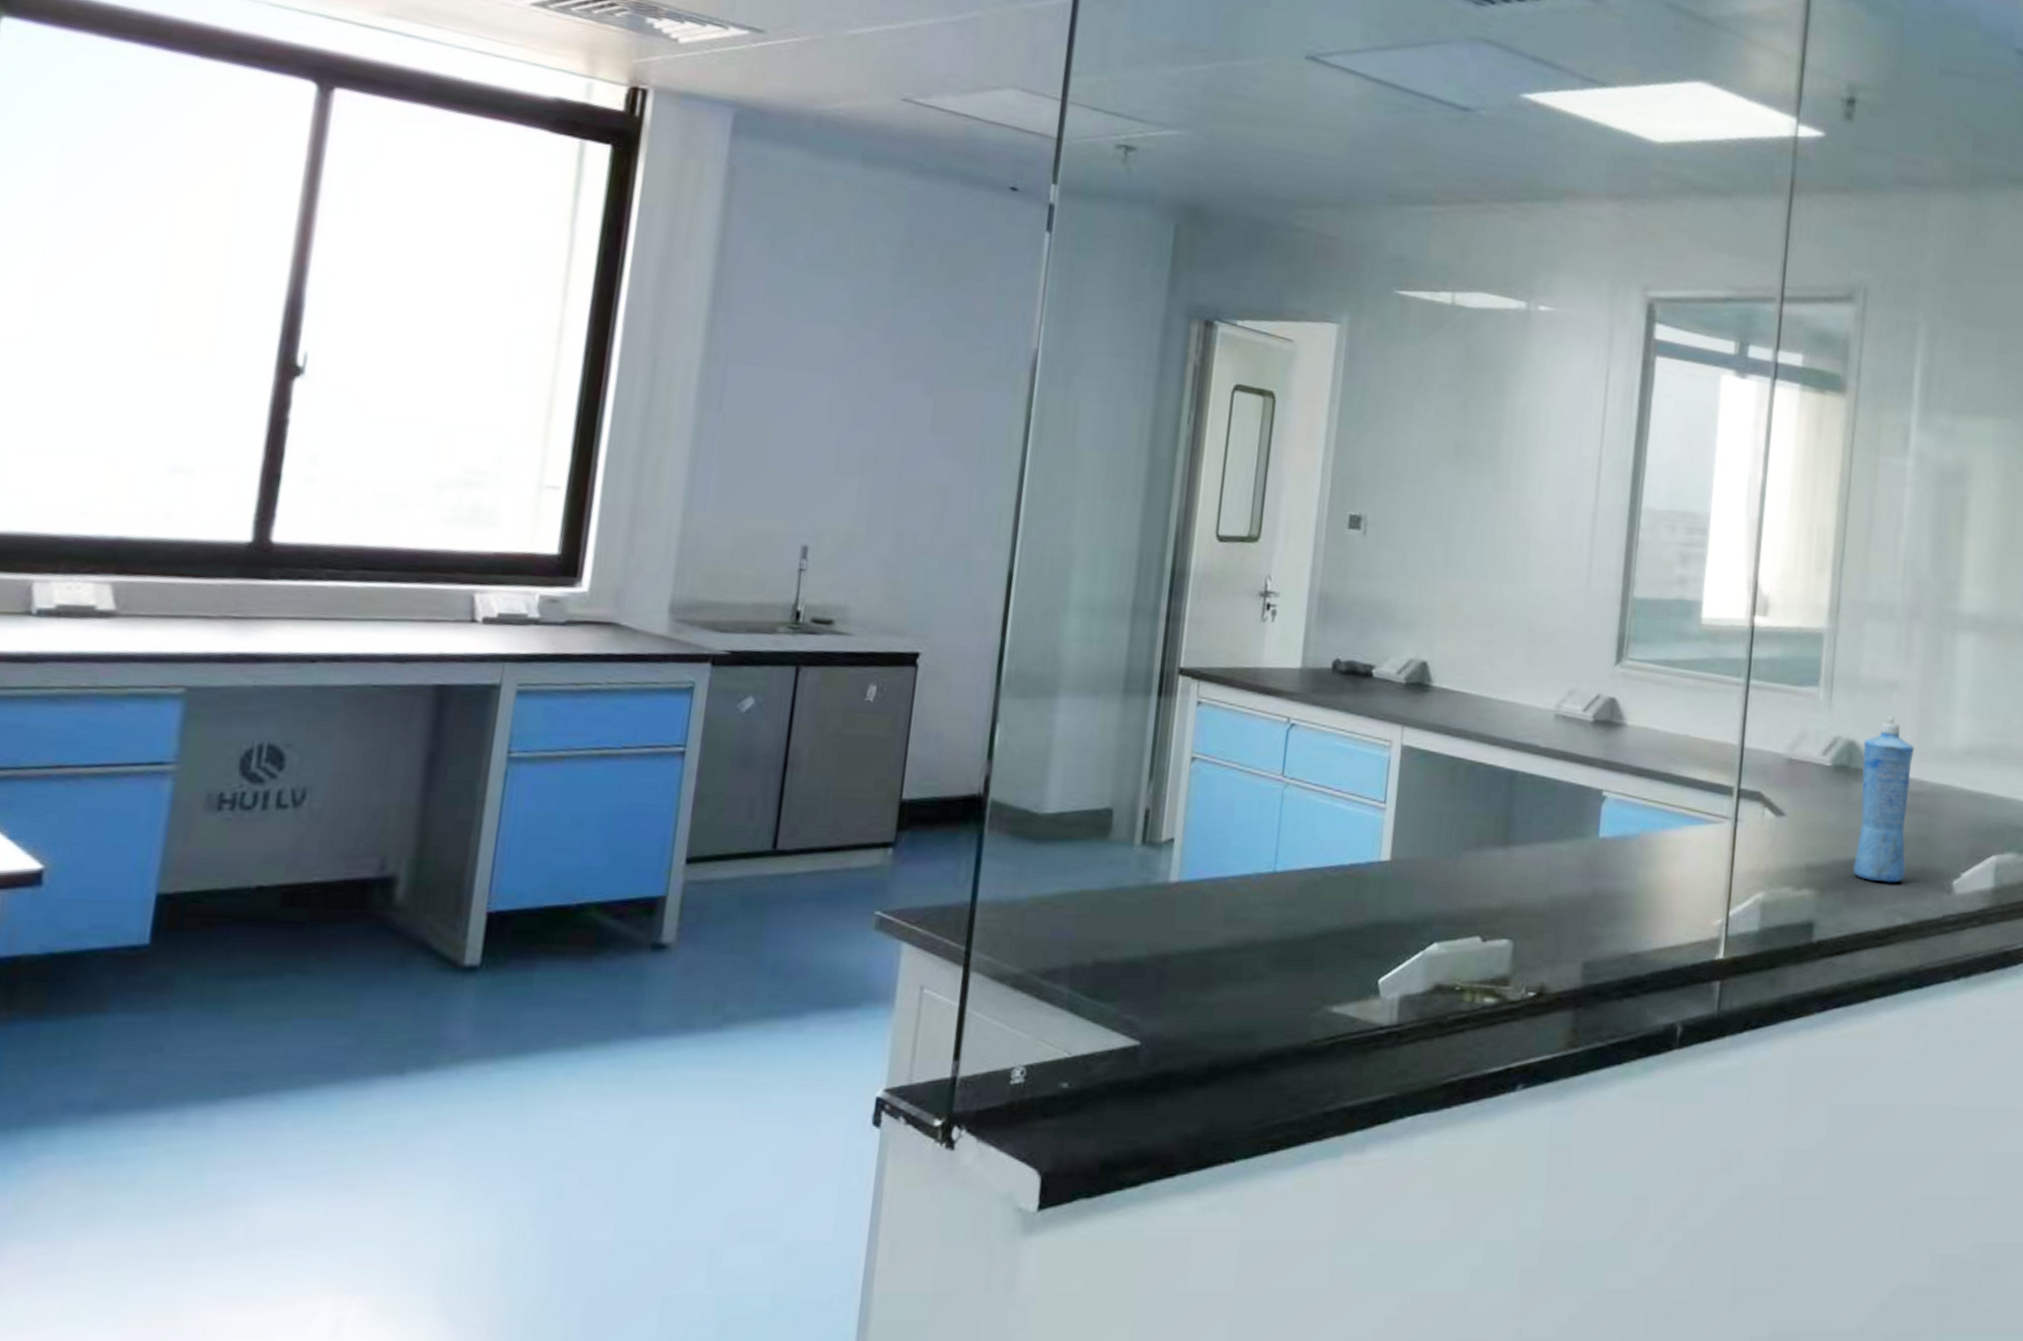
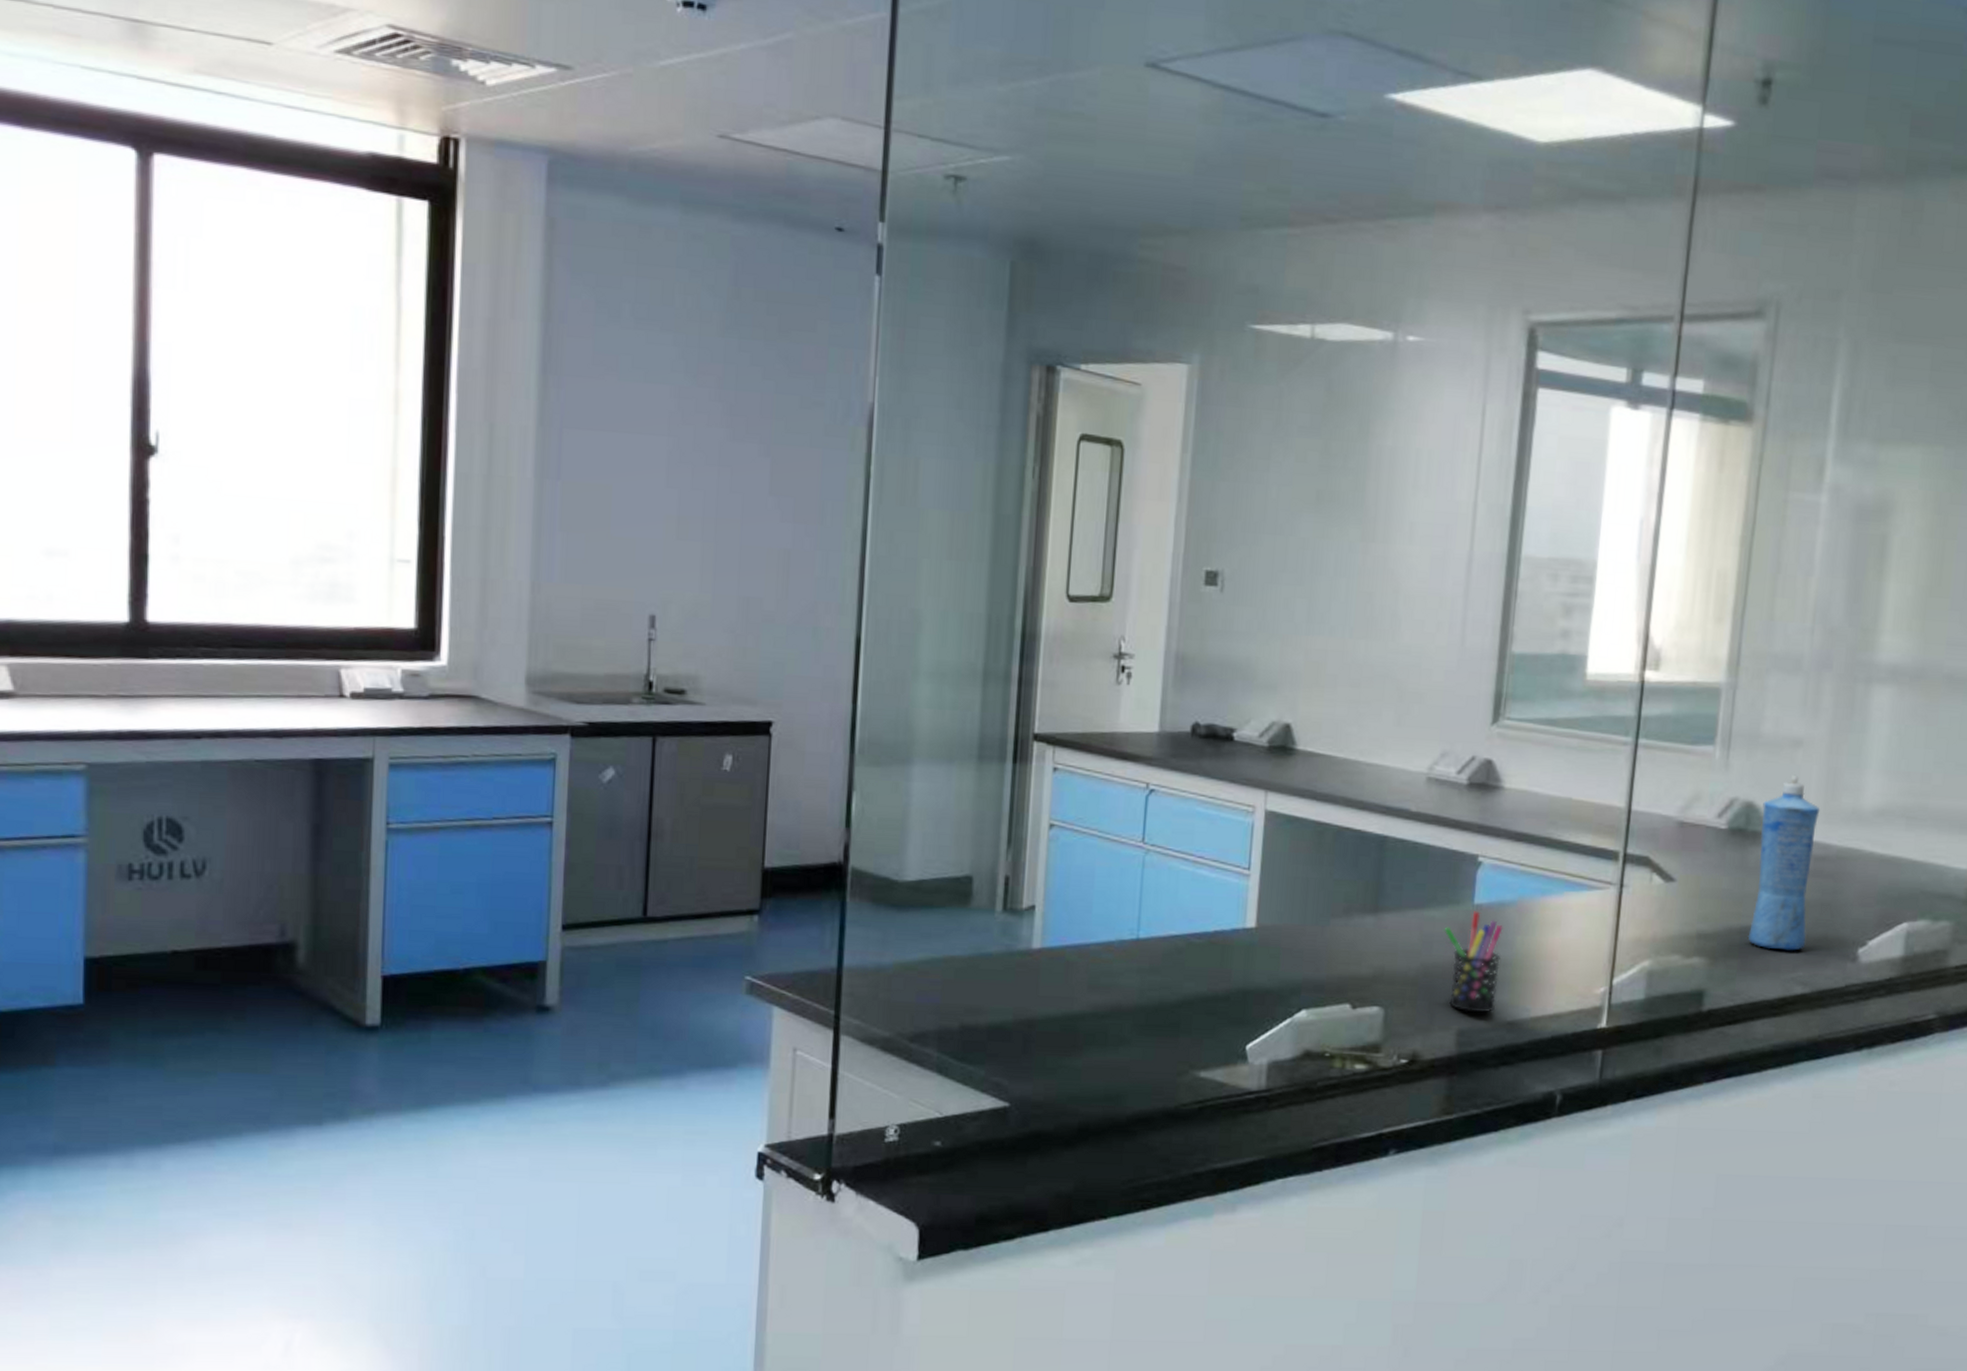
pen holder: none [1570,844,1626,945] -> present [1444,911,1503,1013]

